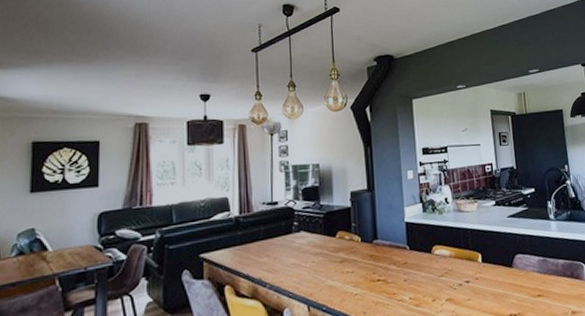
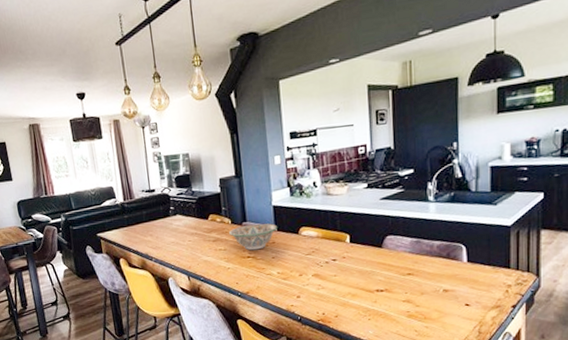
decorative bowl: none [358,241,411,273] -> present [229,223,278,251]

